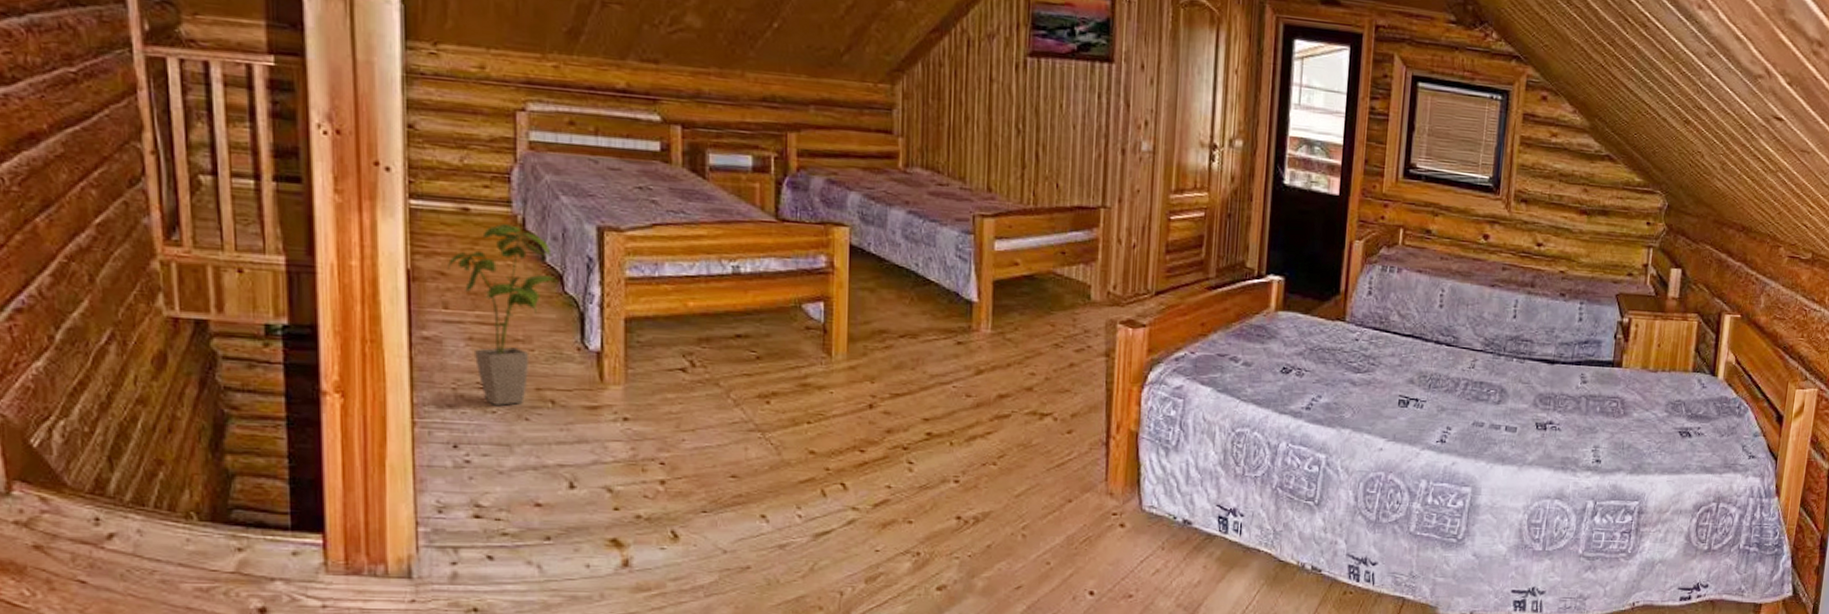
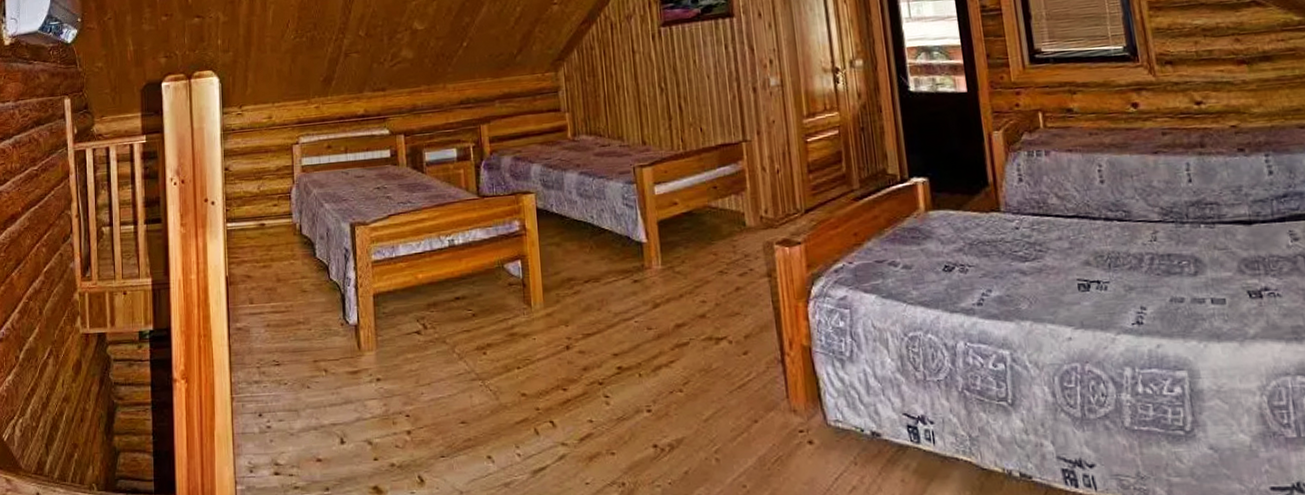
house plant: present [446,224,559,406] -> none [251,231,326,378]

